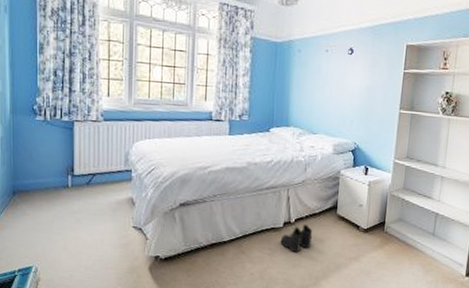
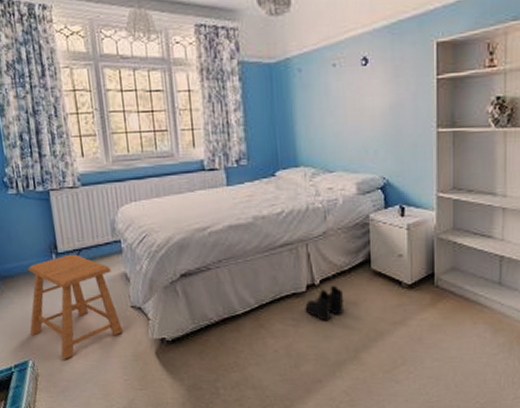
stool: none [37,177,123,268] -> present [28,254,123,360]

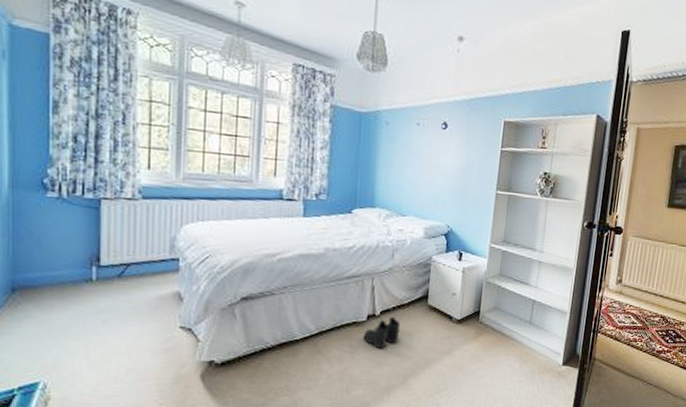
stool: present [28,254,123,360] -> none [47,268,166,381]

